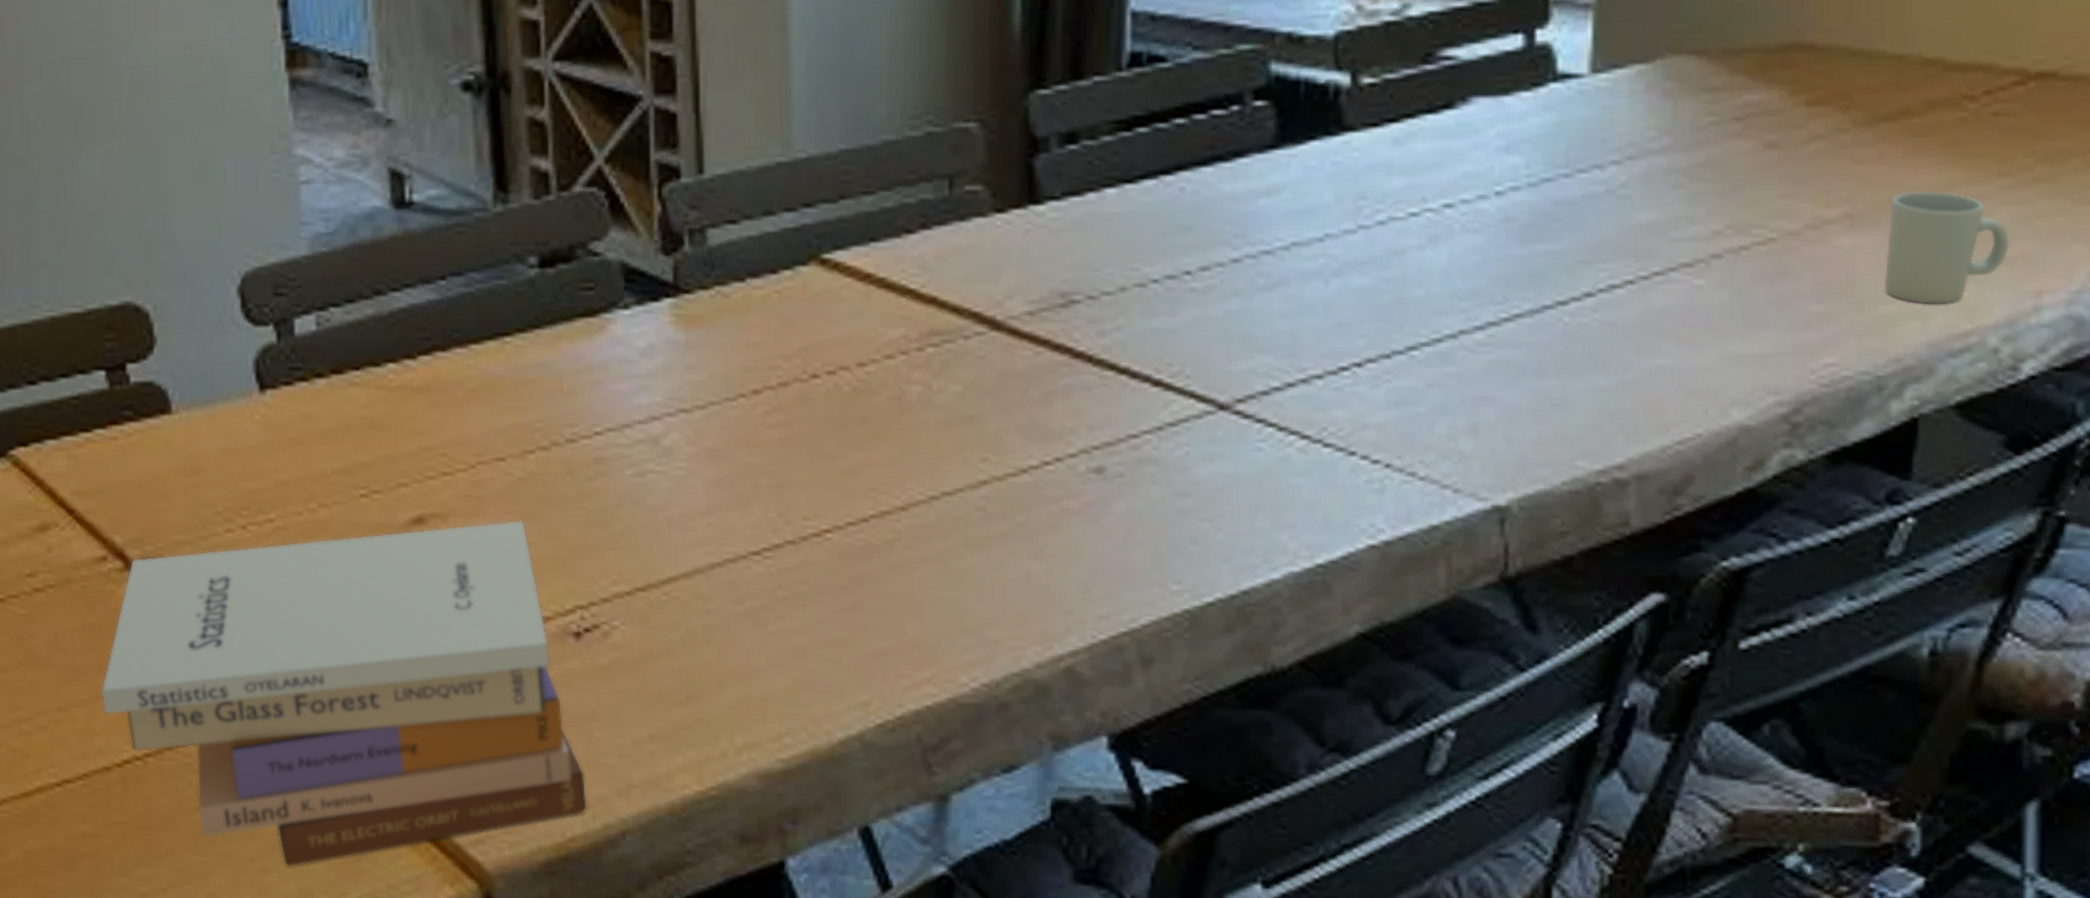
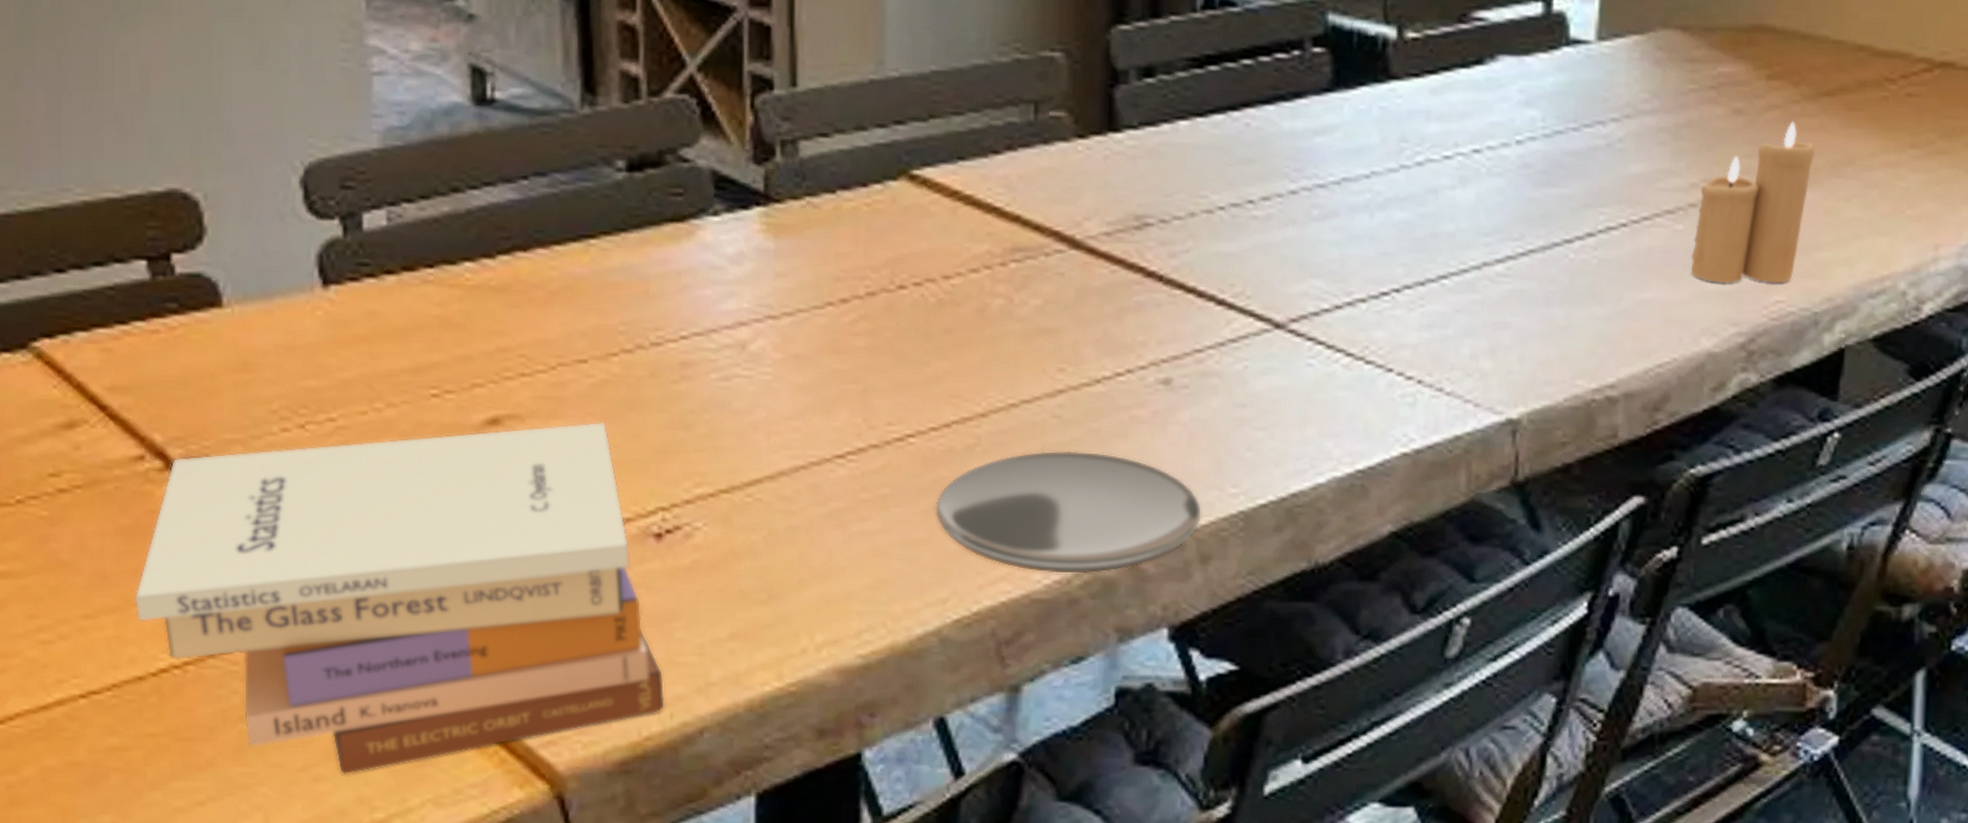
plate: none [855,545,1141,677] -> present [935,450,1202,574]
candle: none [1715,153,1873,346] -> present [1690,122,1816,284]
mug: present [1884,191,2010,304] -> none [1822,157,1917,253]

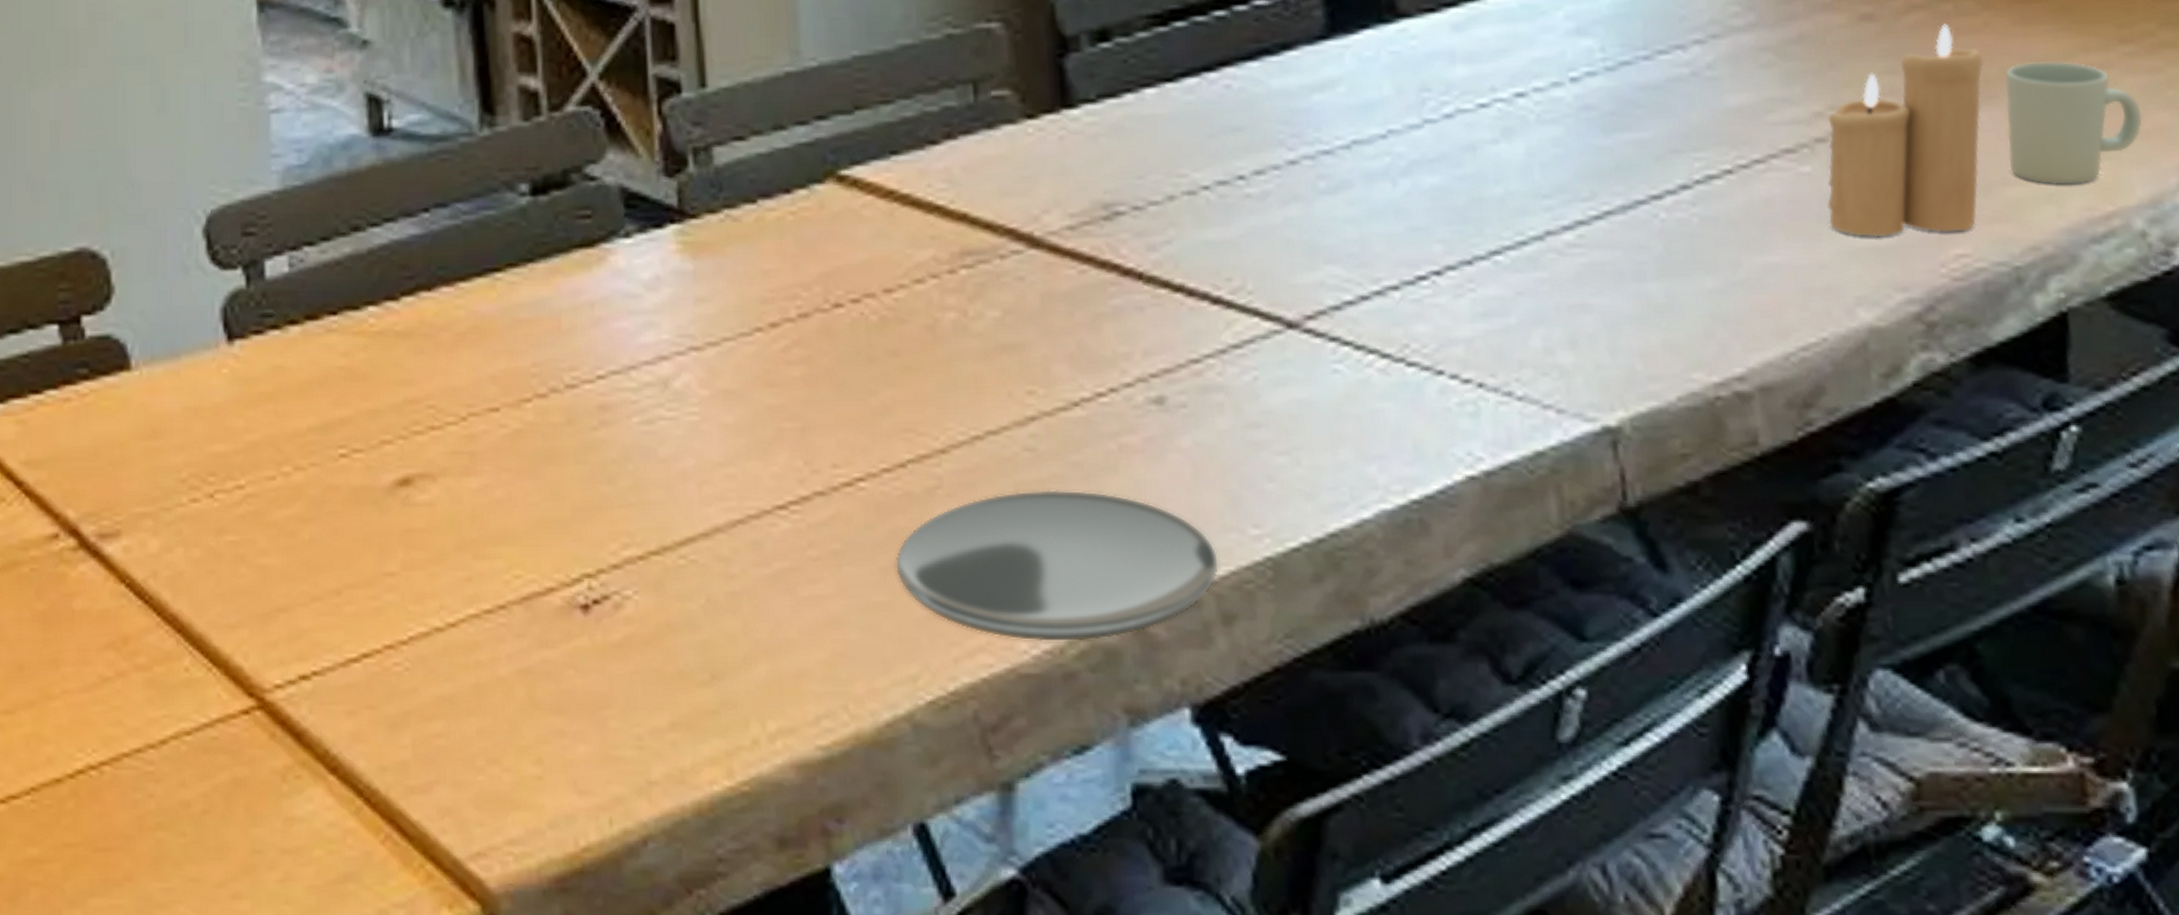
books: present [133,421,665,775] -> none [50,477,602,892]
mug: none [1822,157,1917,253] -> present [2005,61,2143,185]

